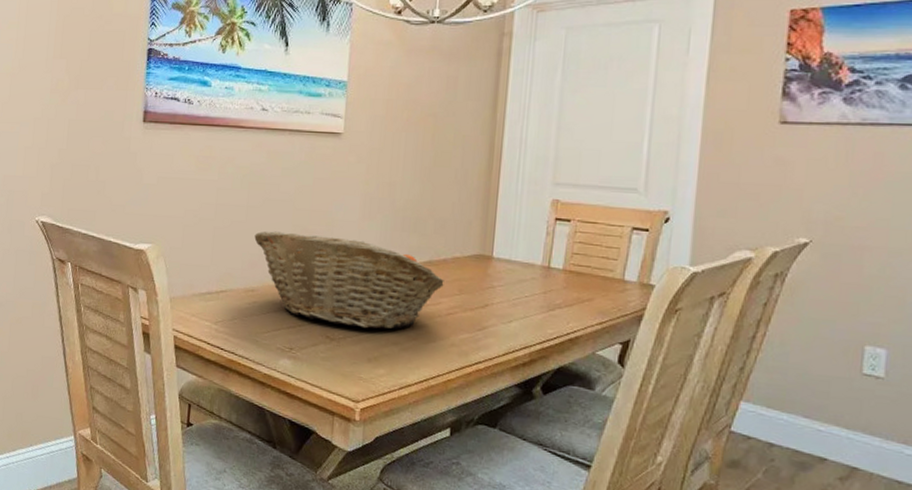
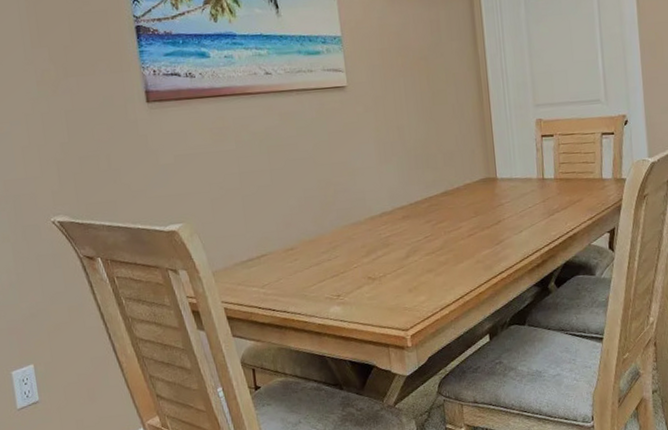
fruit basket: present [254,231,444,329] -> none [283,183,461,266]

